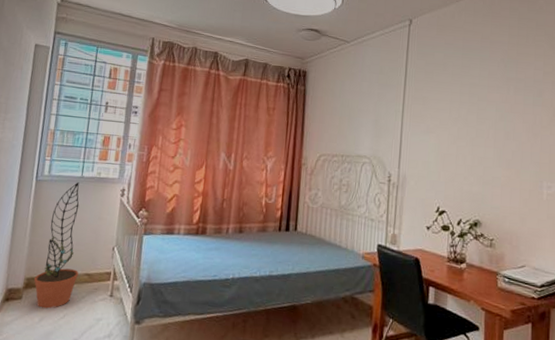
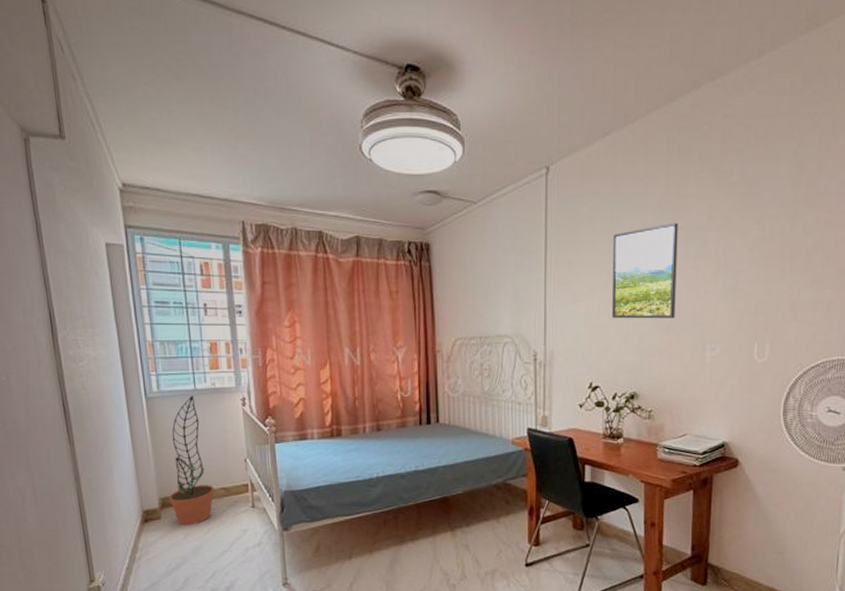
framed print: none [460,74,519,156] -> present [612,222,678,319]

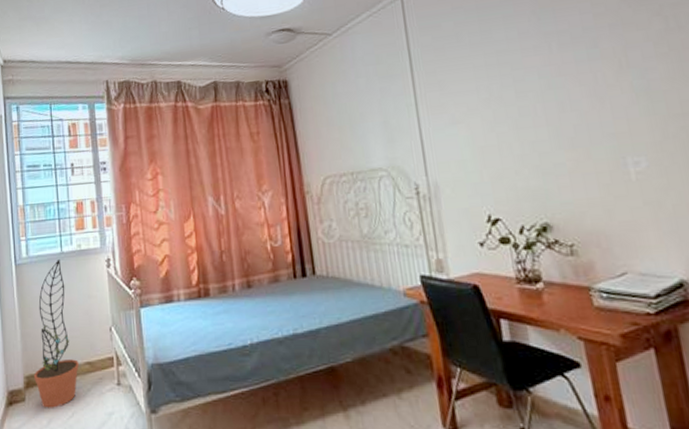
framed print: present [612,222,678,319] -> none [485,25,579,138]

